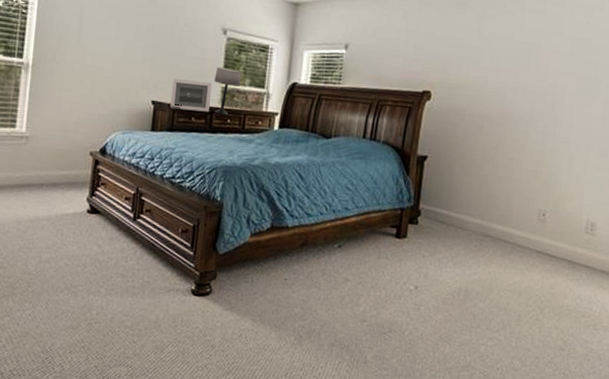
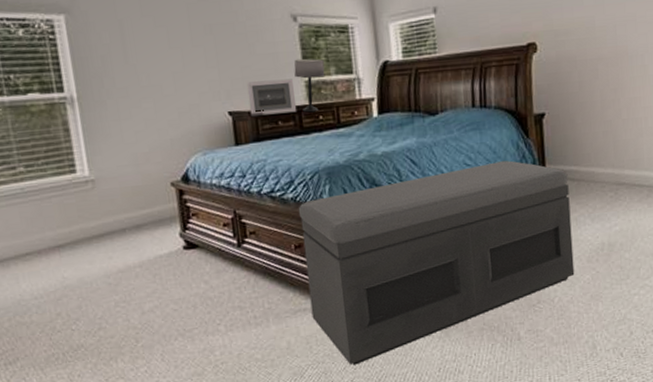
storage bench: none [183,191,439,352] -> present [298,160,575,365]

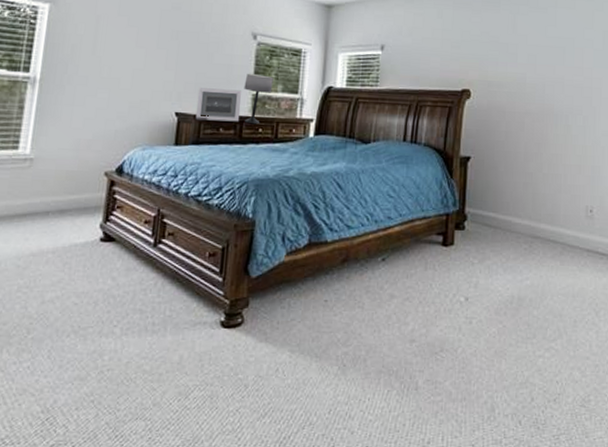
storage bench: present [298,160,575,365] -> none [210,197,486,393]

